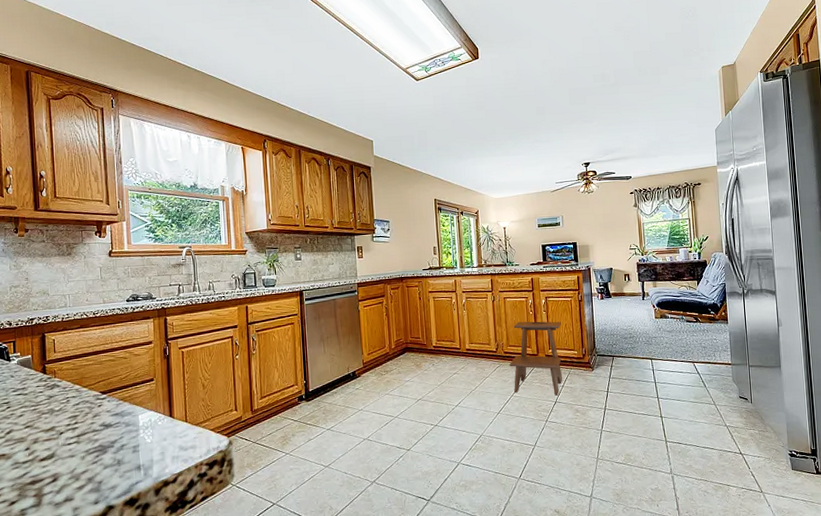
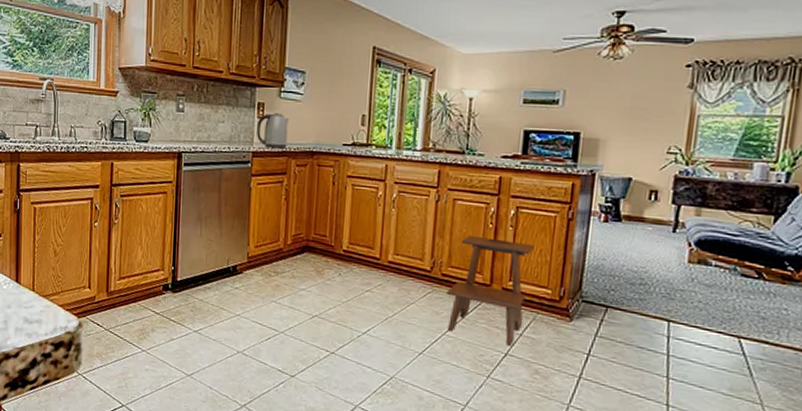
kettle: none [359,252,383,279] -> present [257,113,289,149]

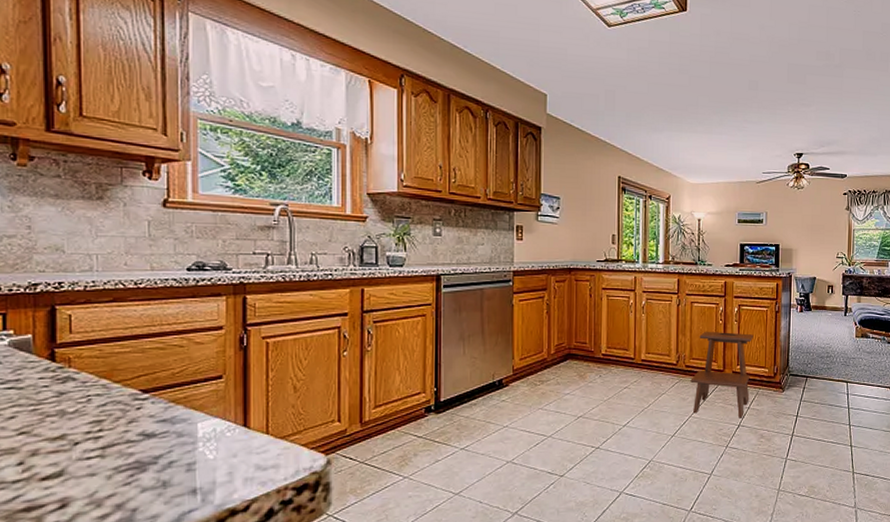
kettle: present [257,113,289,149] -> none [517,235,546,267]

